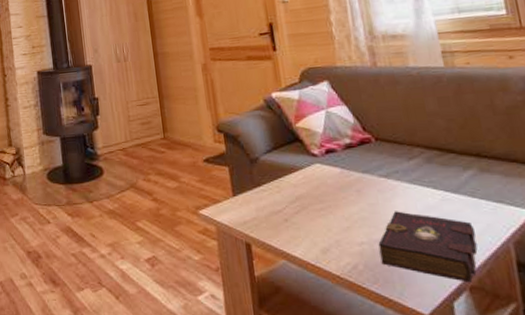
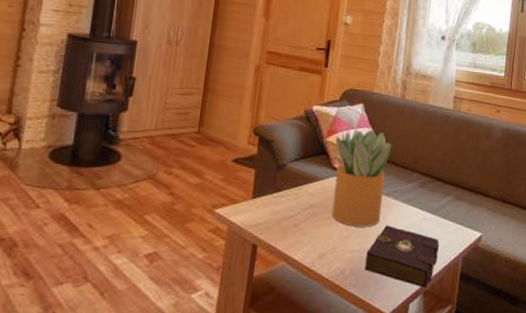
potted plant: none [305,106,386,216] -> present [331,129,392,227]

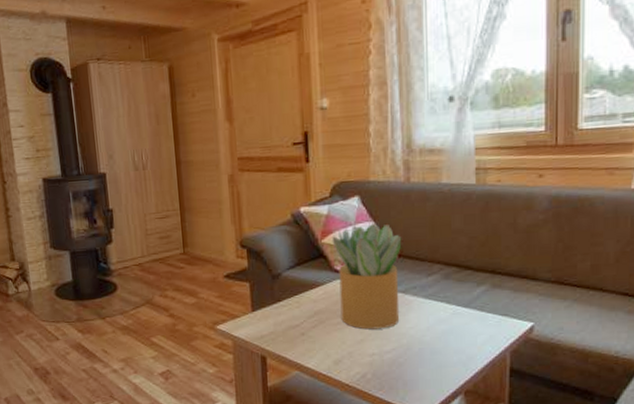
book: present [364,225,439,288] -> none [388,324,478,387]

